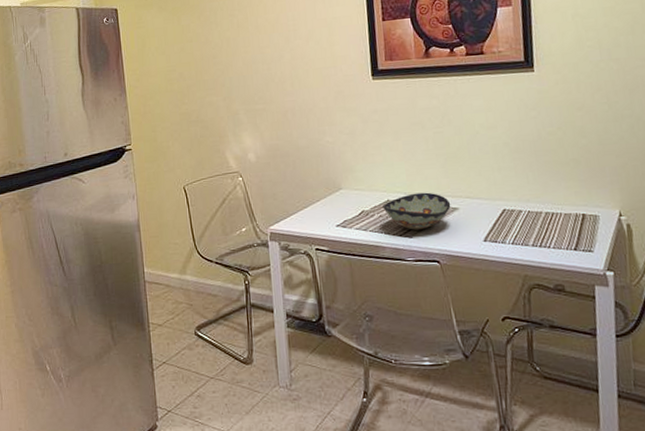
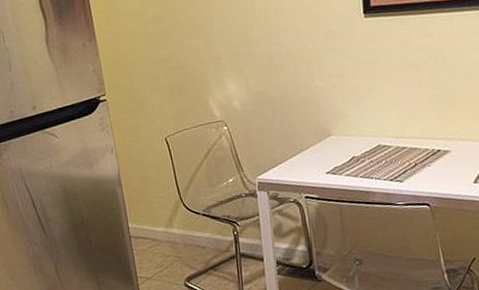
decorative bowl: present [382,192,451,230] -> none [373,135,443,175]

